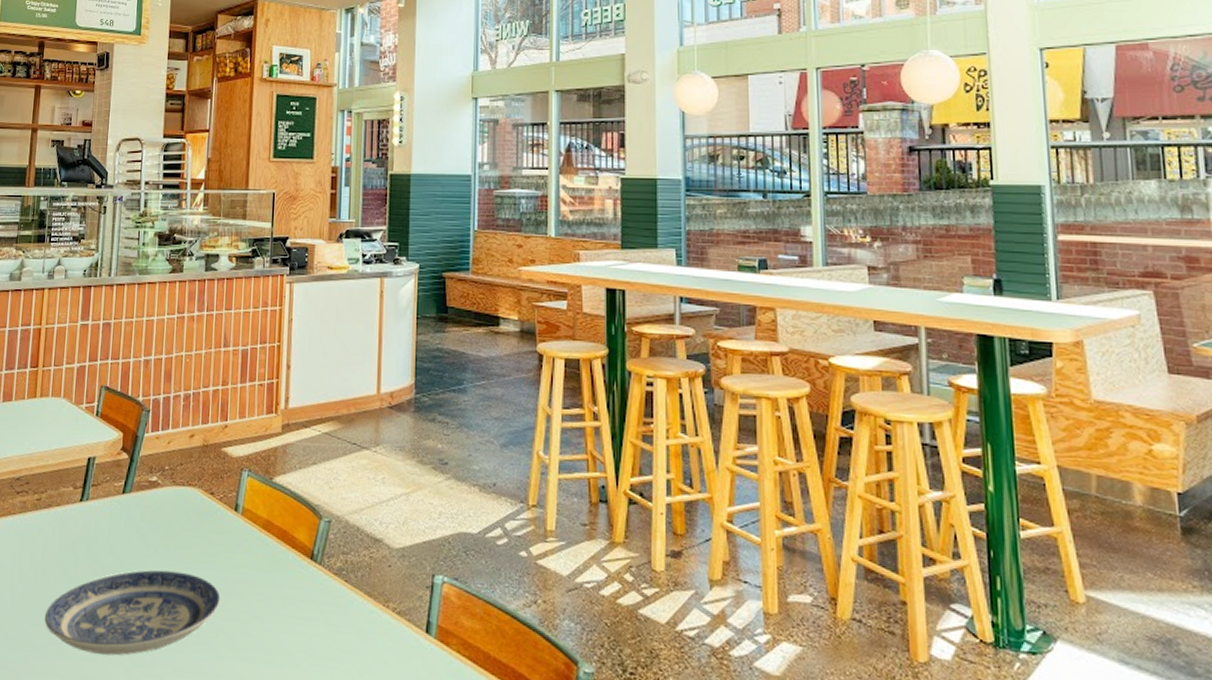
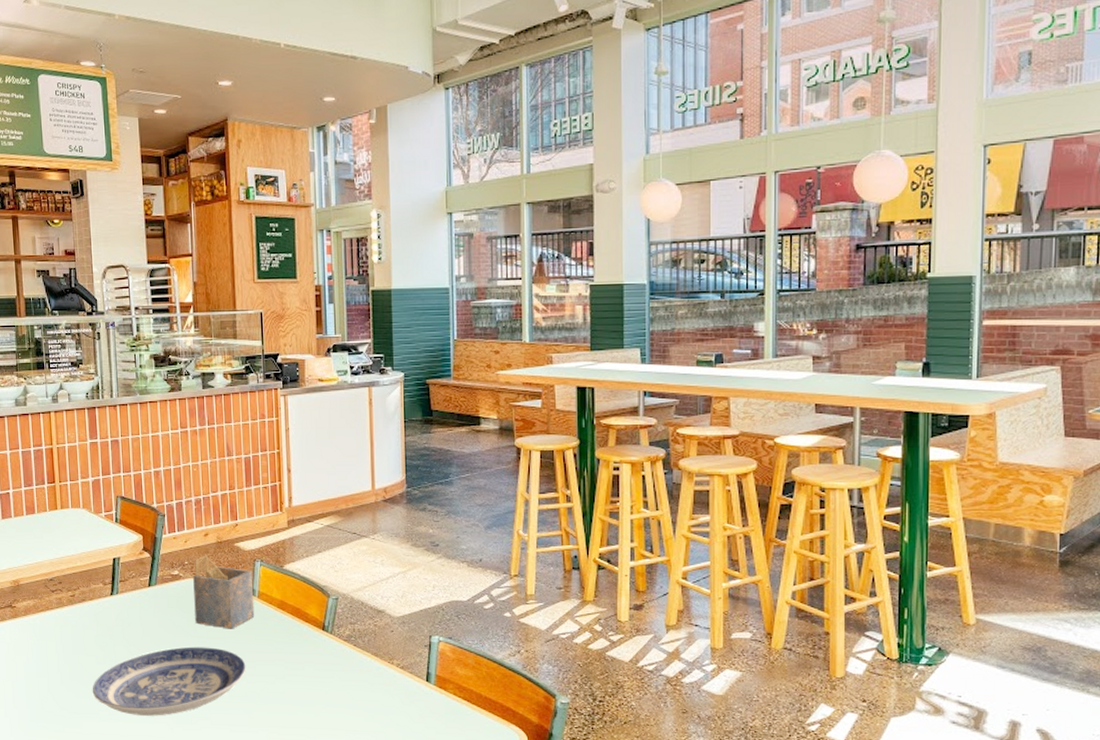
napkin holder: none [169,458,239,552] -> present [193,554,255,629]

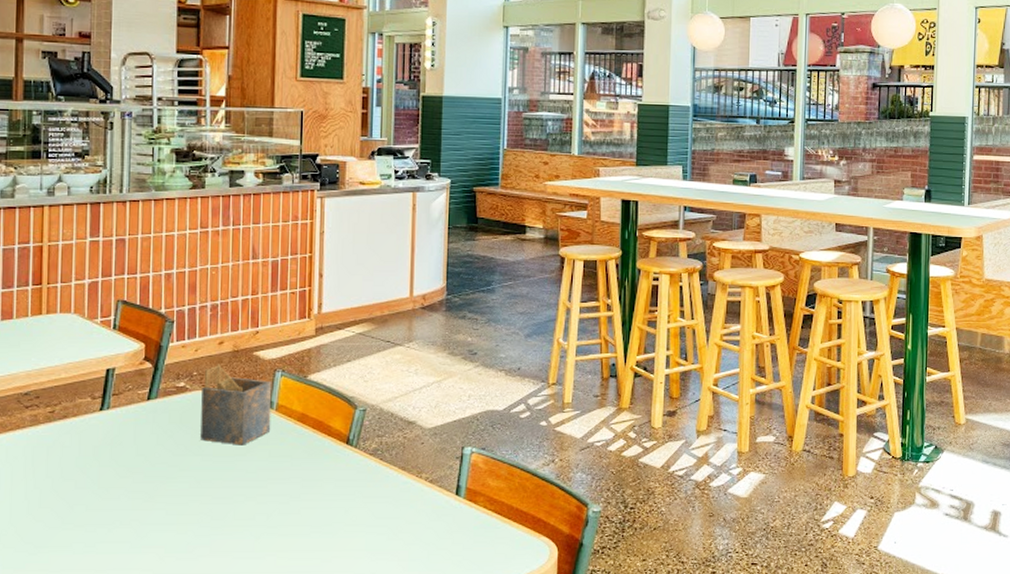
plate: present [92,646,246,716] -> none [66,466,257,546]

